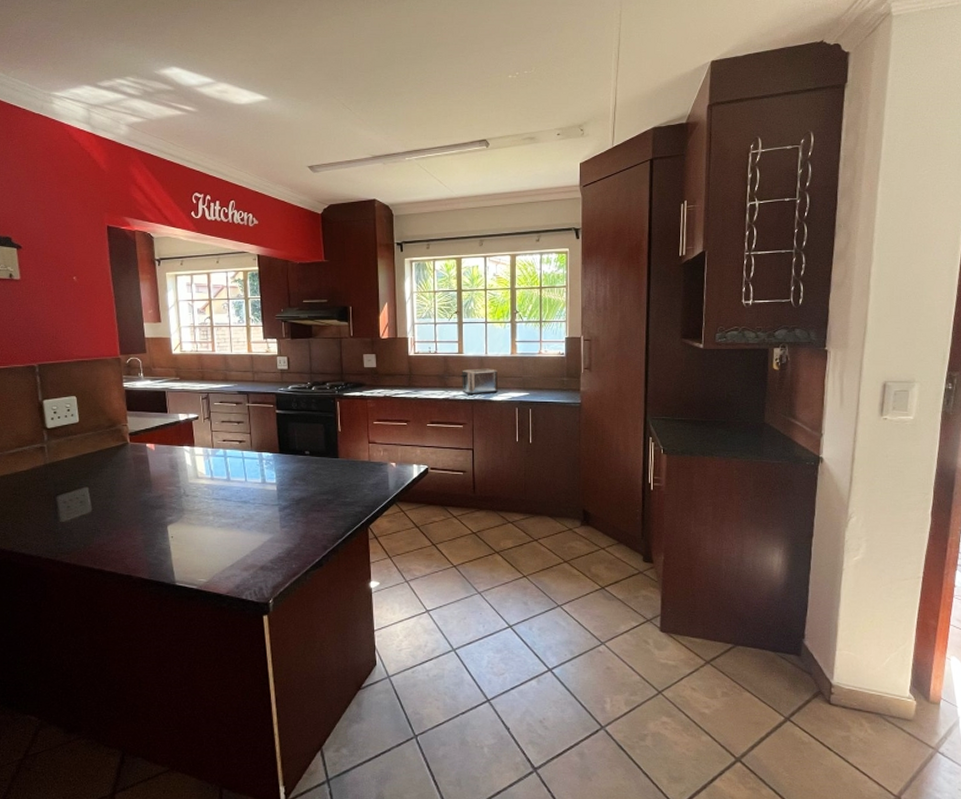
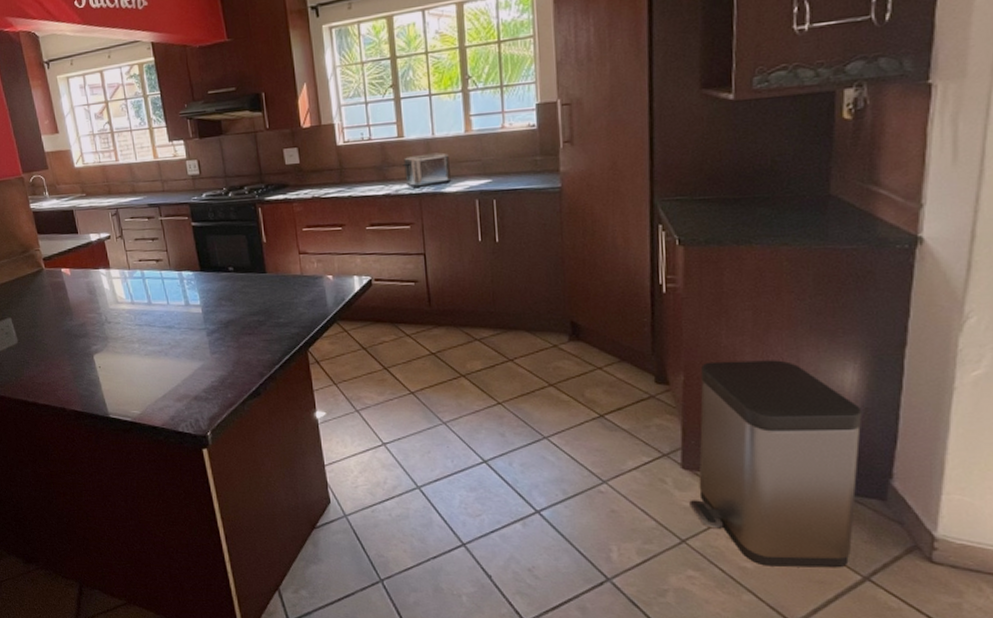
pedal bin: none [665,545,785,711] -> present [689,360,863,568]

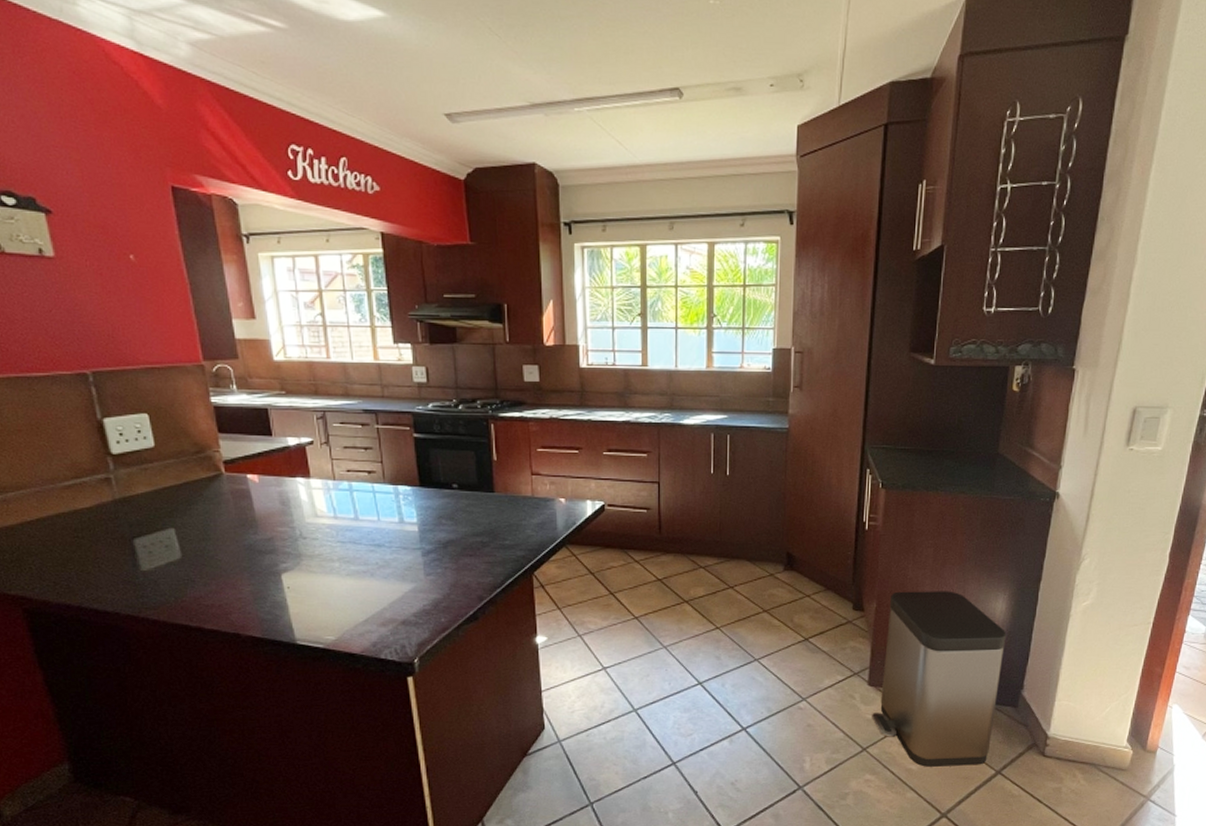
toaster: present [403,152,452,189] -> none [644,385,691,418]

